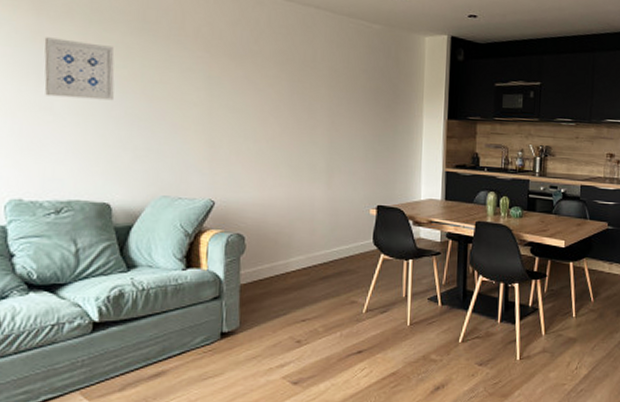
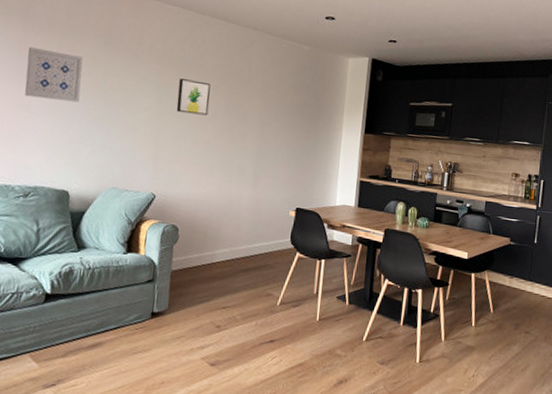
wall art: none [231,67,270,109] -> present [176,78,211,116]

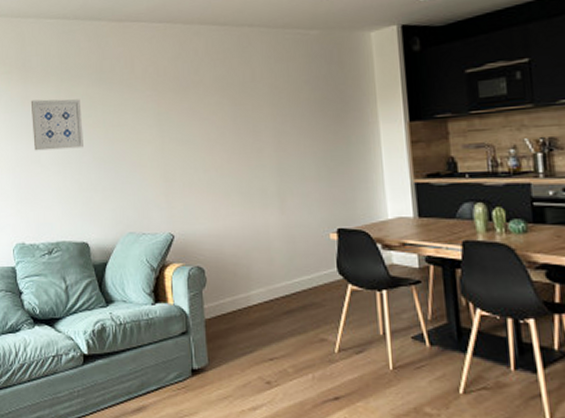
wall art: present [176,78,211,116] -> none [177,99,215,139]

